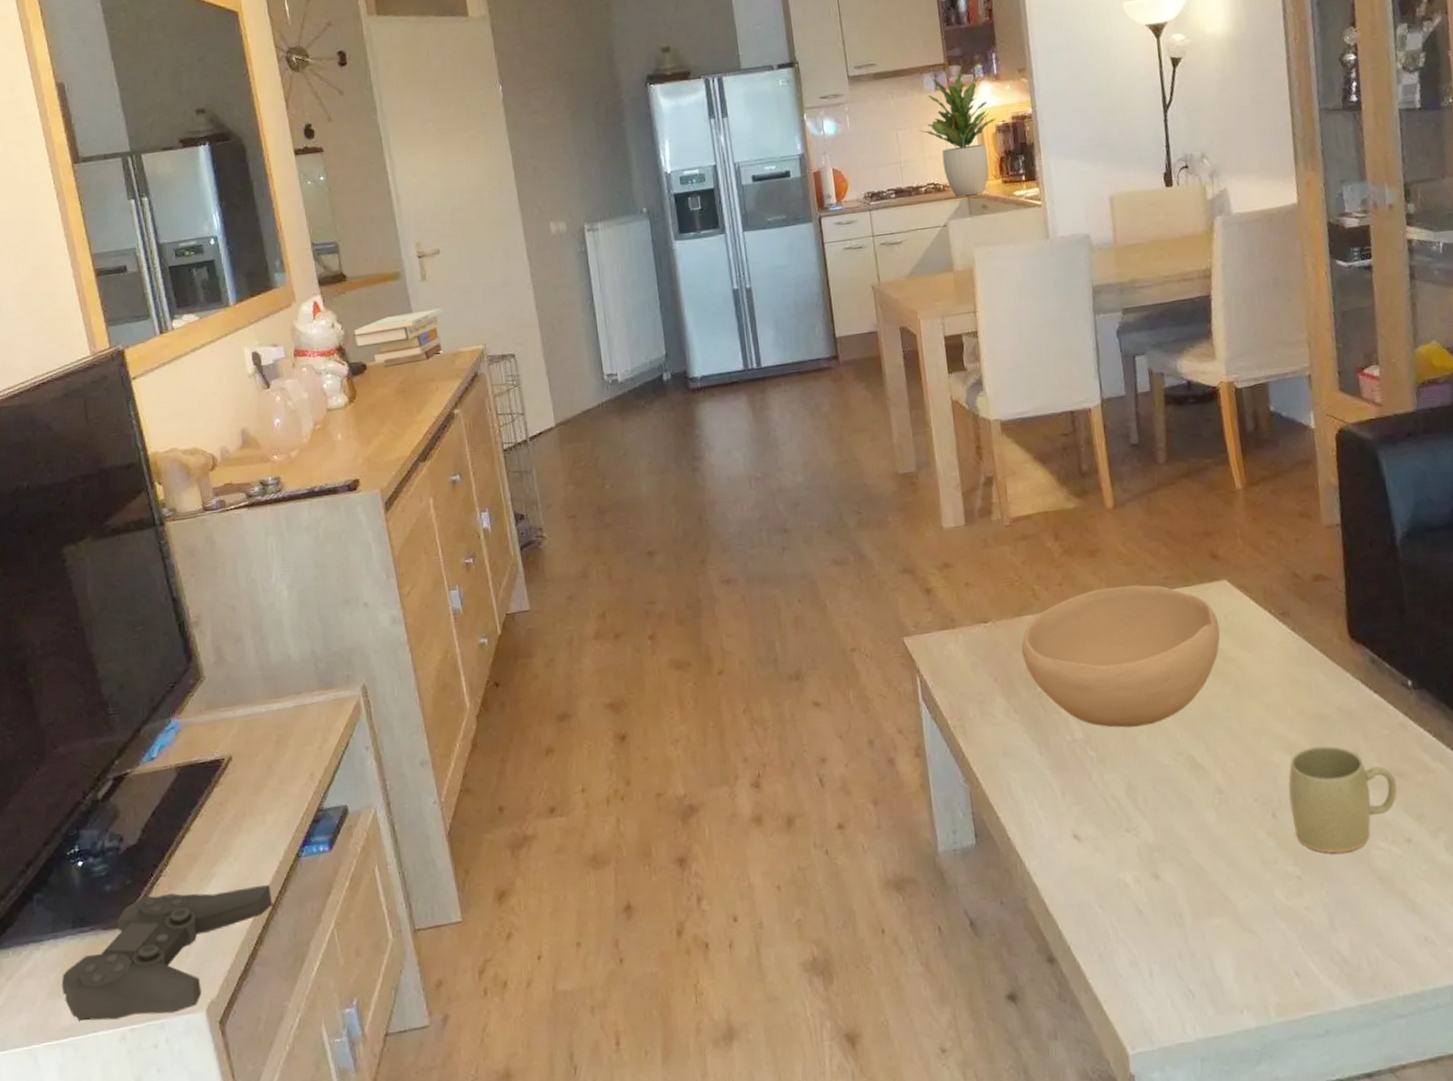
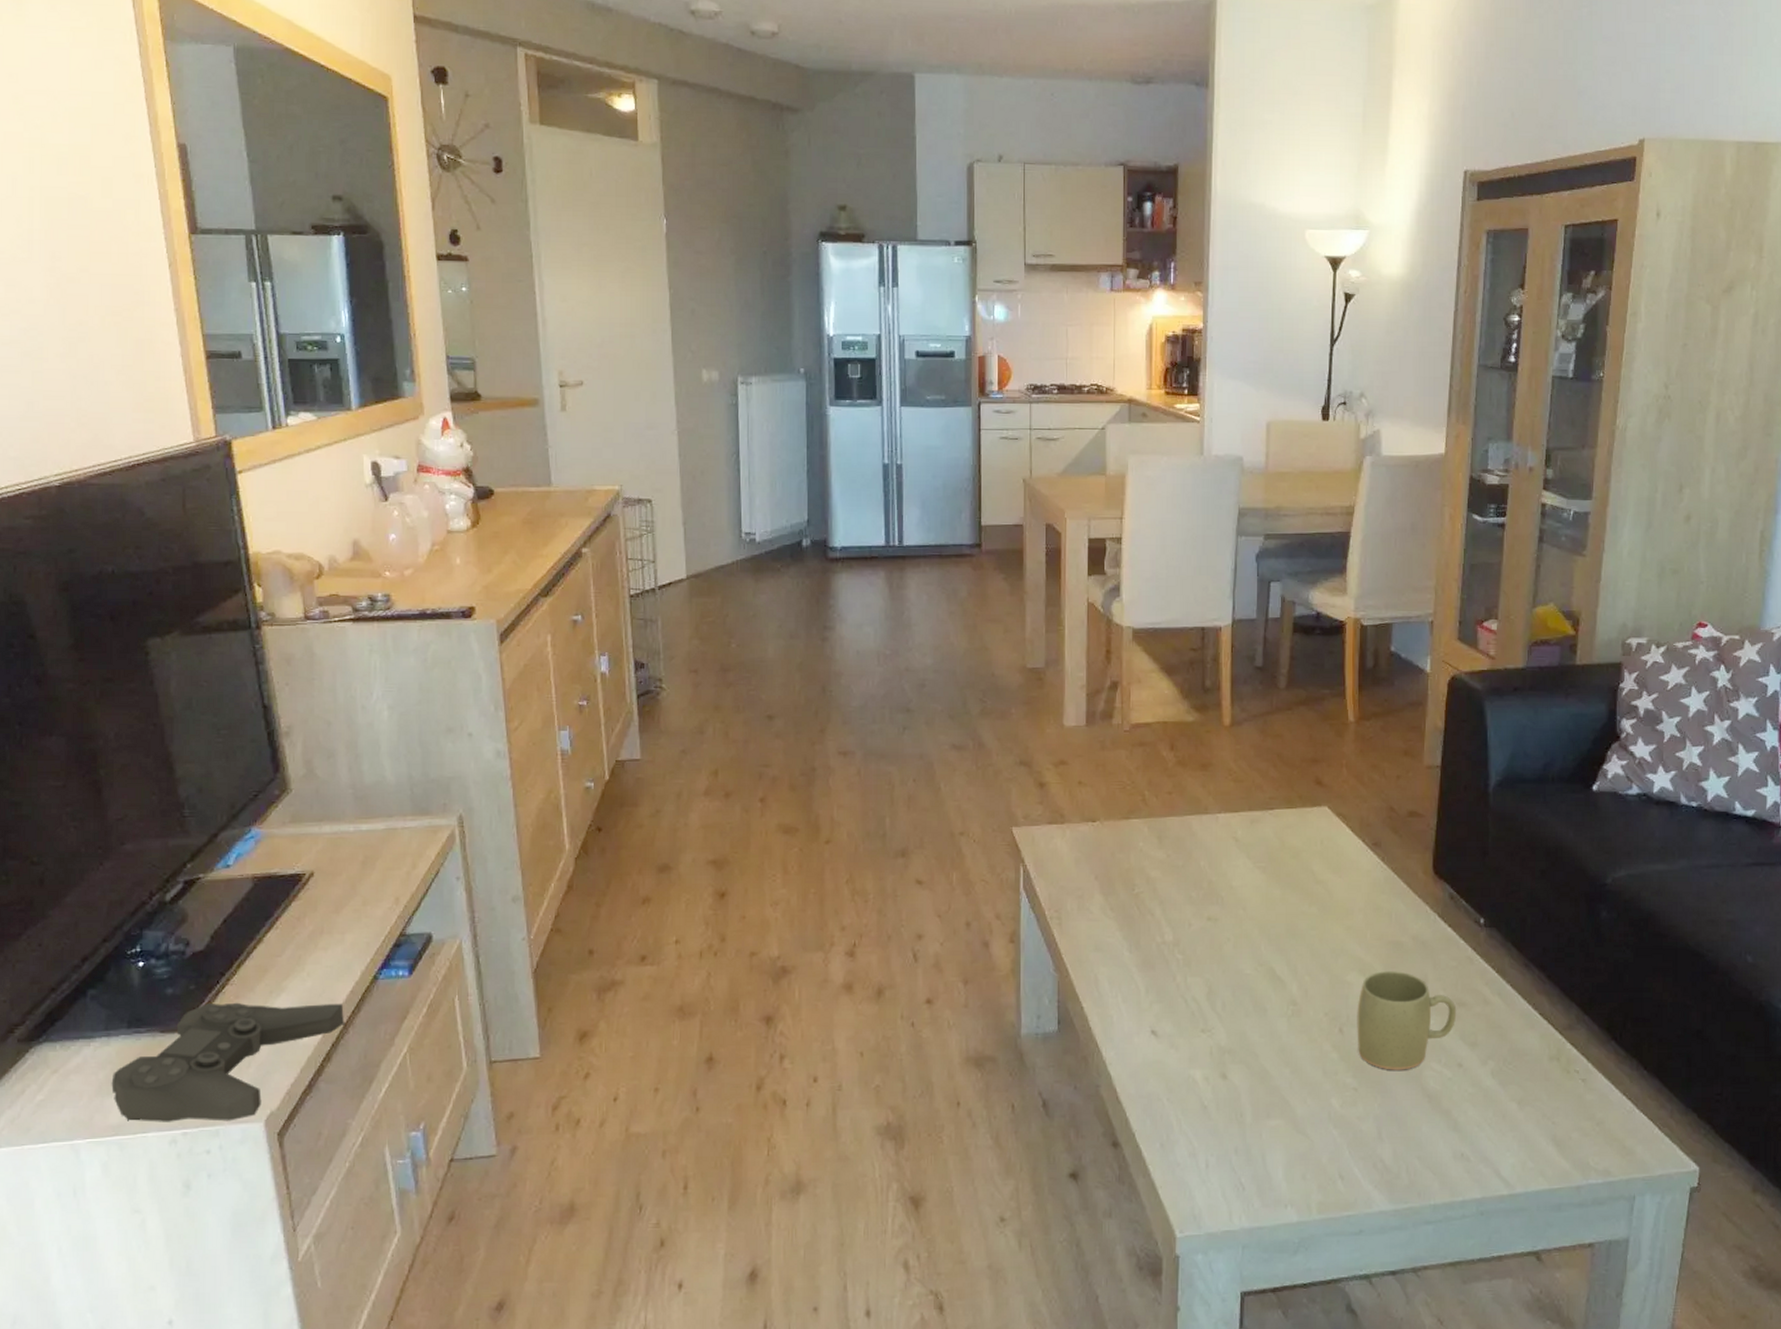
books: present [353,308,443,368] -> none [482,442,581,496]
potted plant: present [919,70,997,197] -> none [1089,275,1167,402]
decorative bowl: present [1021,585,1220,728] -> none [1124,801,1315,935]

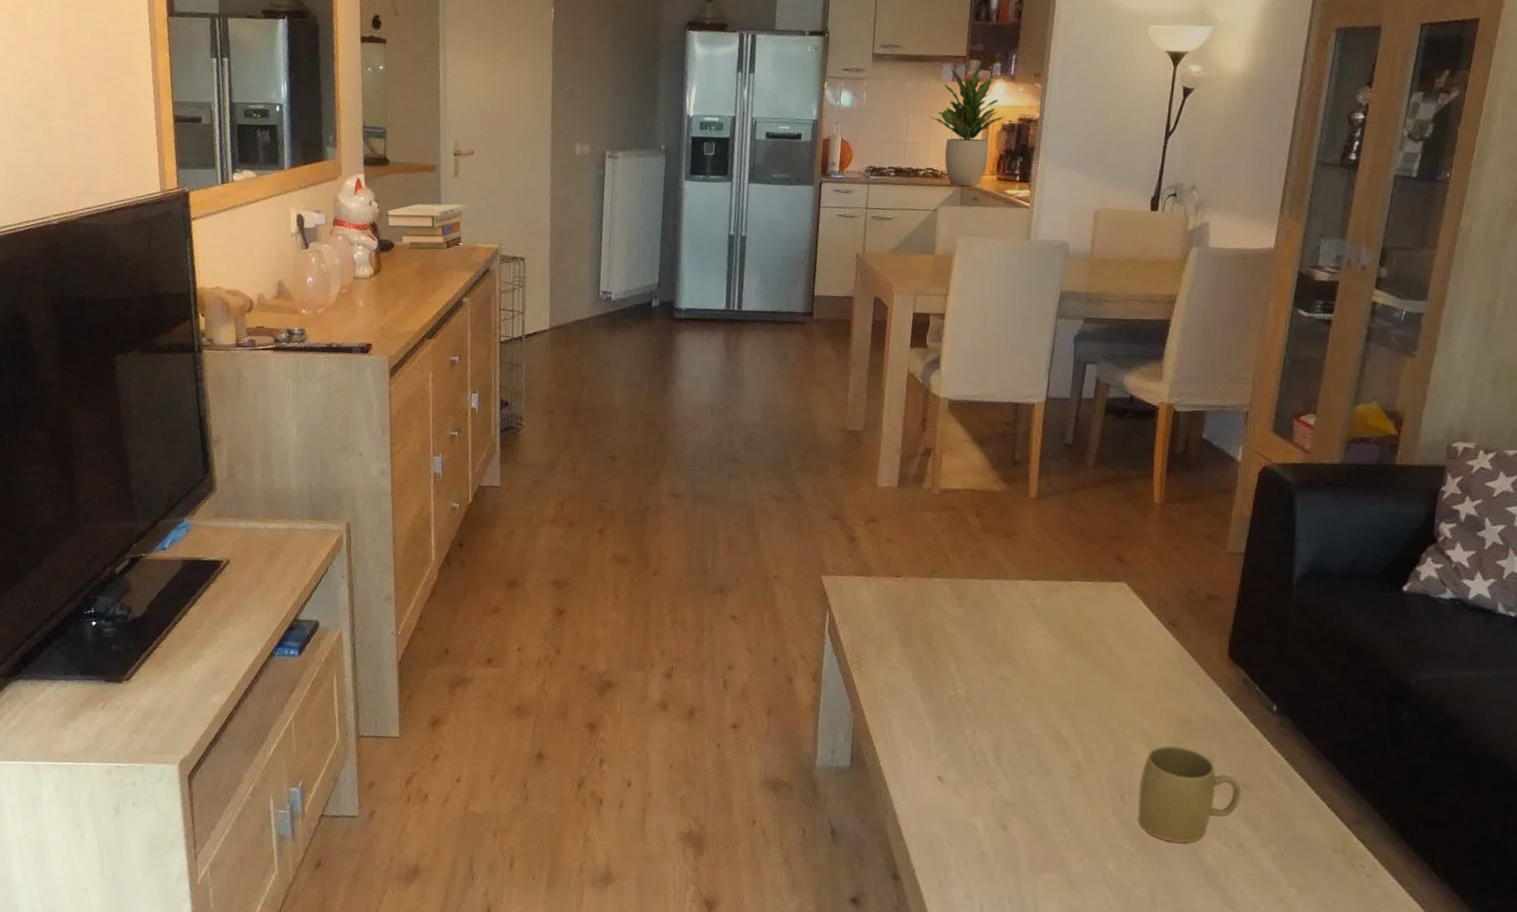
game controller: present [111,1002,344,1122] -> none [66,660,246,761]
books: none [482,442,581,496] -> present [386,203,468,250]
potted plant: none [1089,275,1167,402] -> present [929,66,1004,187]

